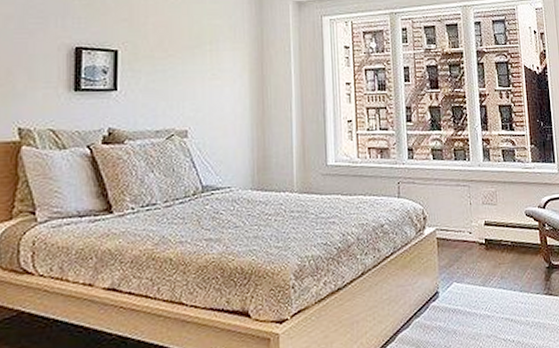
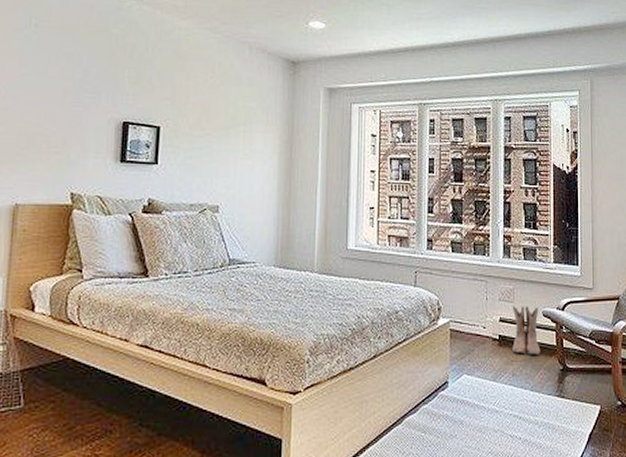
boots: none [495,207,527,256] -> present [512,306,541,355]

